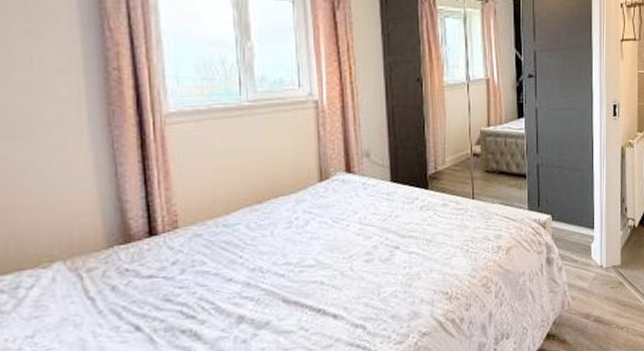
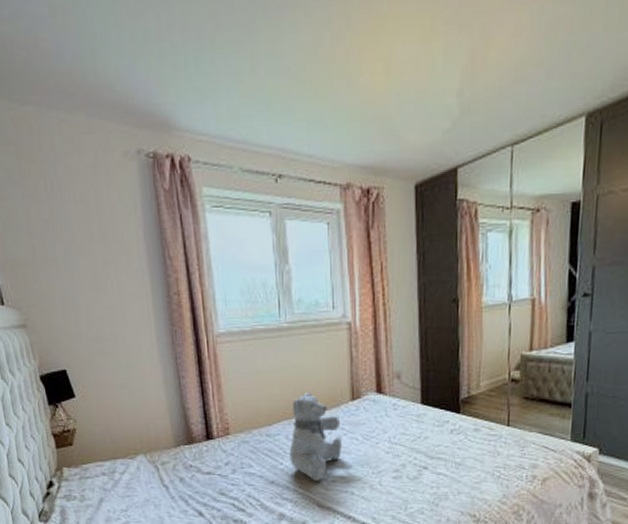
teddy bear: none [250,174,310,274] -> present [289,392,342,482]

